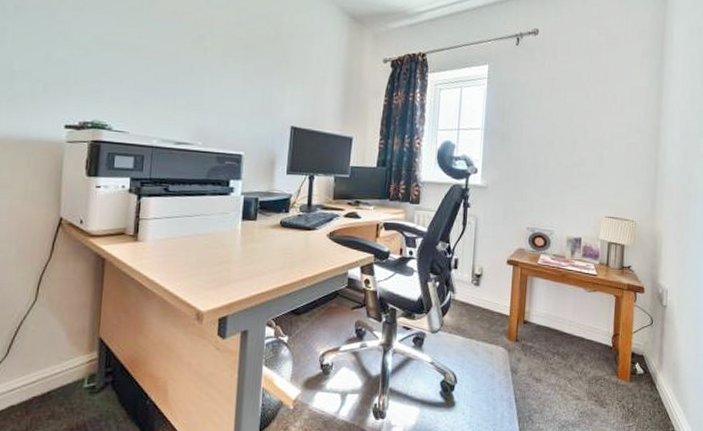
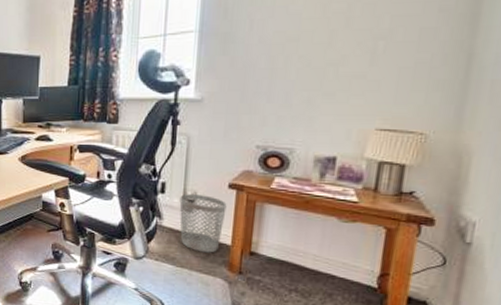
wastebasket: none [469,270,506,324] -> present [179,194,227,253]

